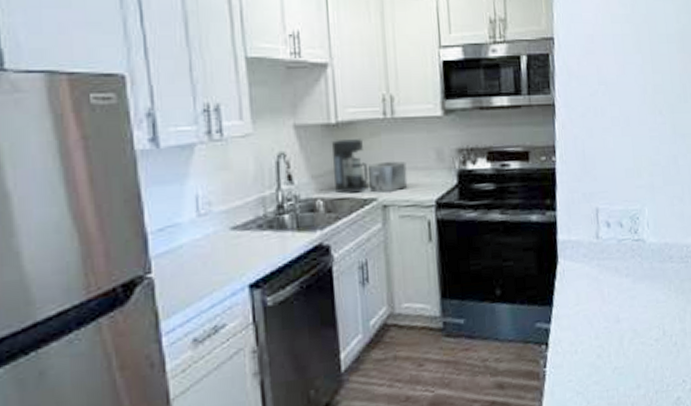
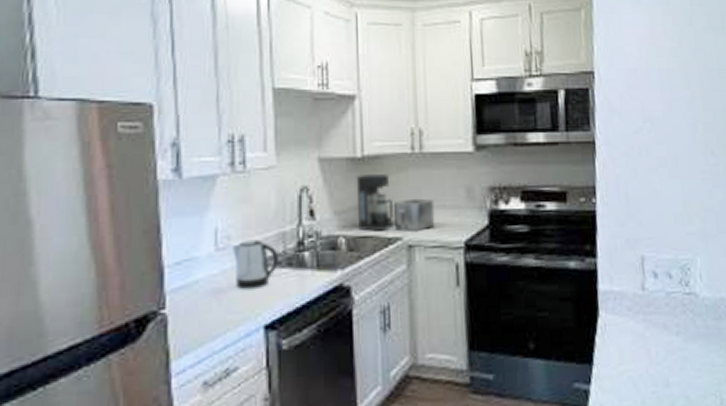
kettle: none [214,204,260,253] -> present [232,239,279,291]

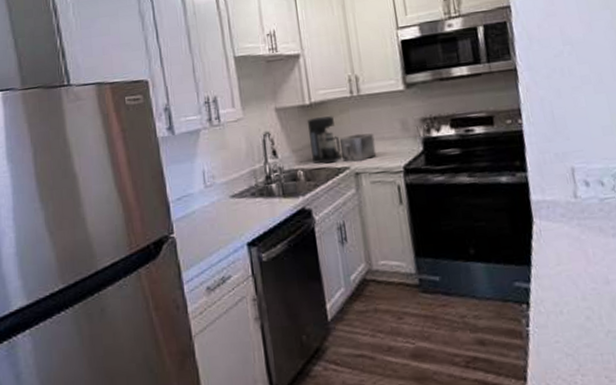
kettle: present [232,239,279,291] -> none [217,177,253,217]

